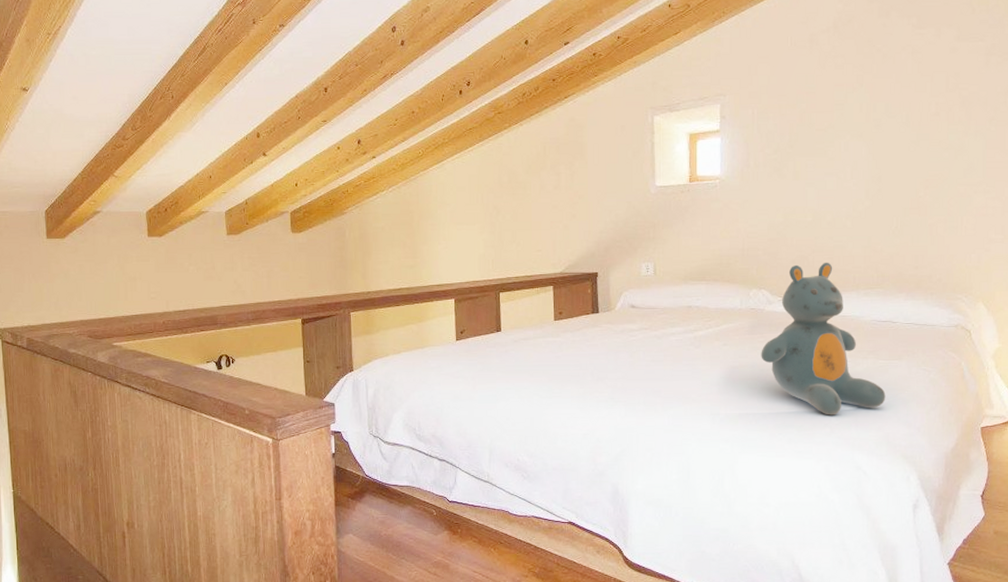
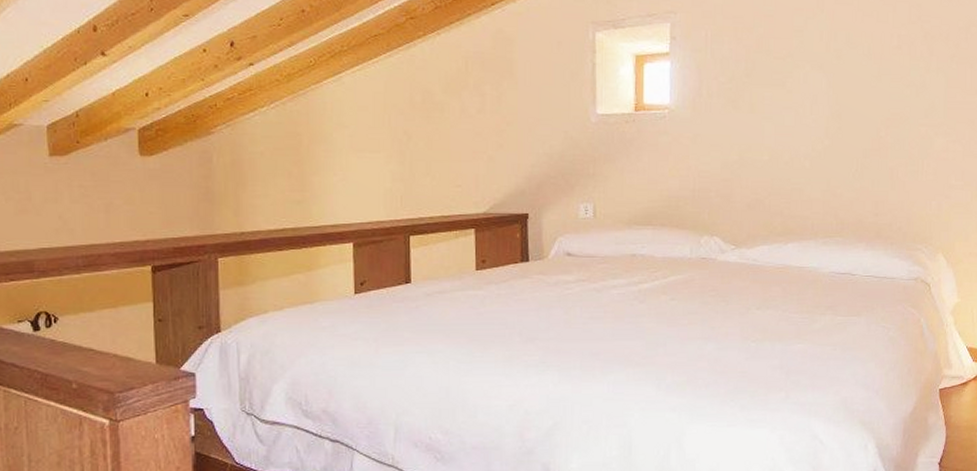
stuffed animal: present [761,262,886,416] -> none [712,206,844,379]

